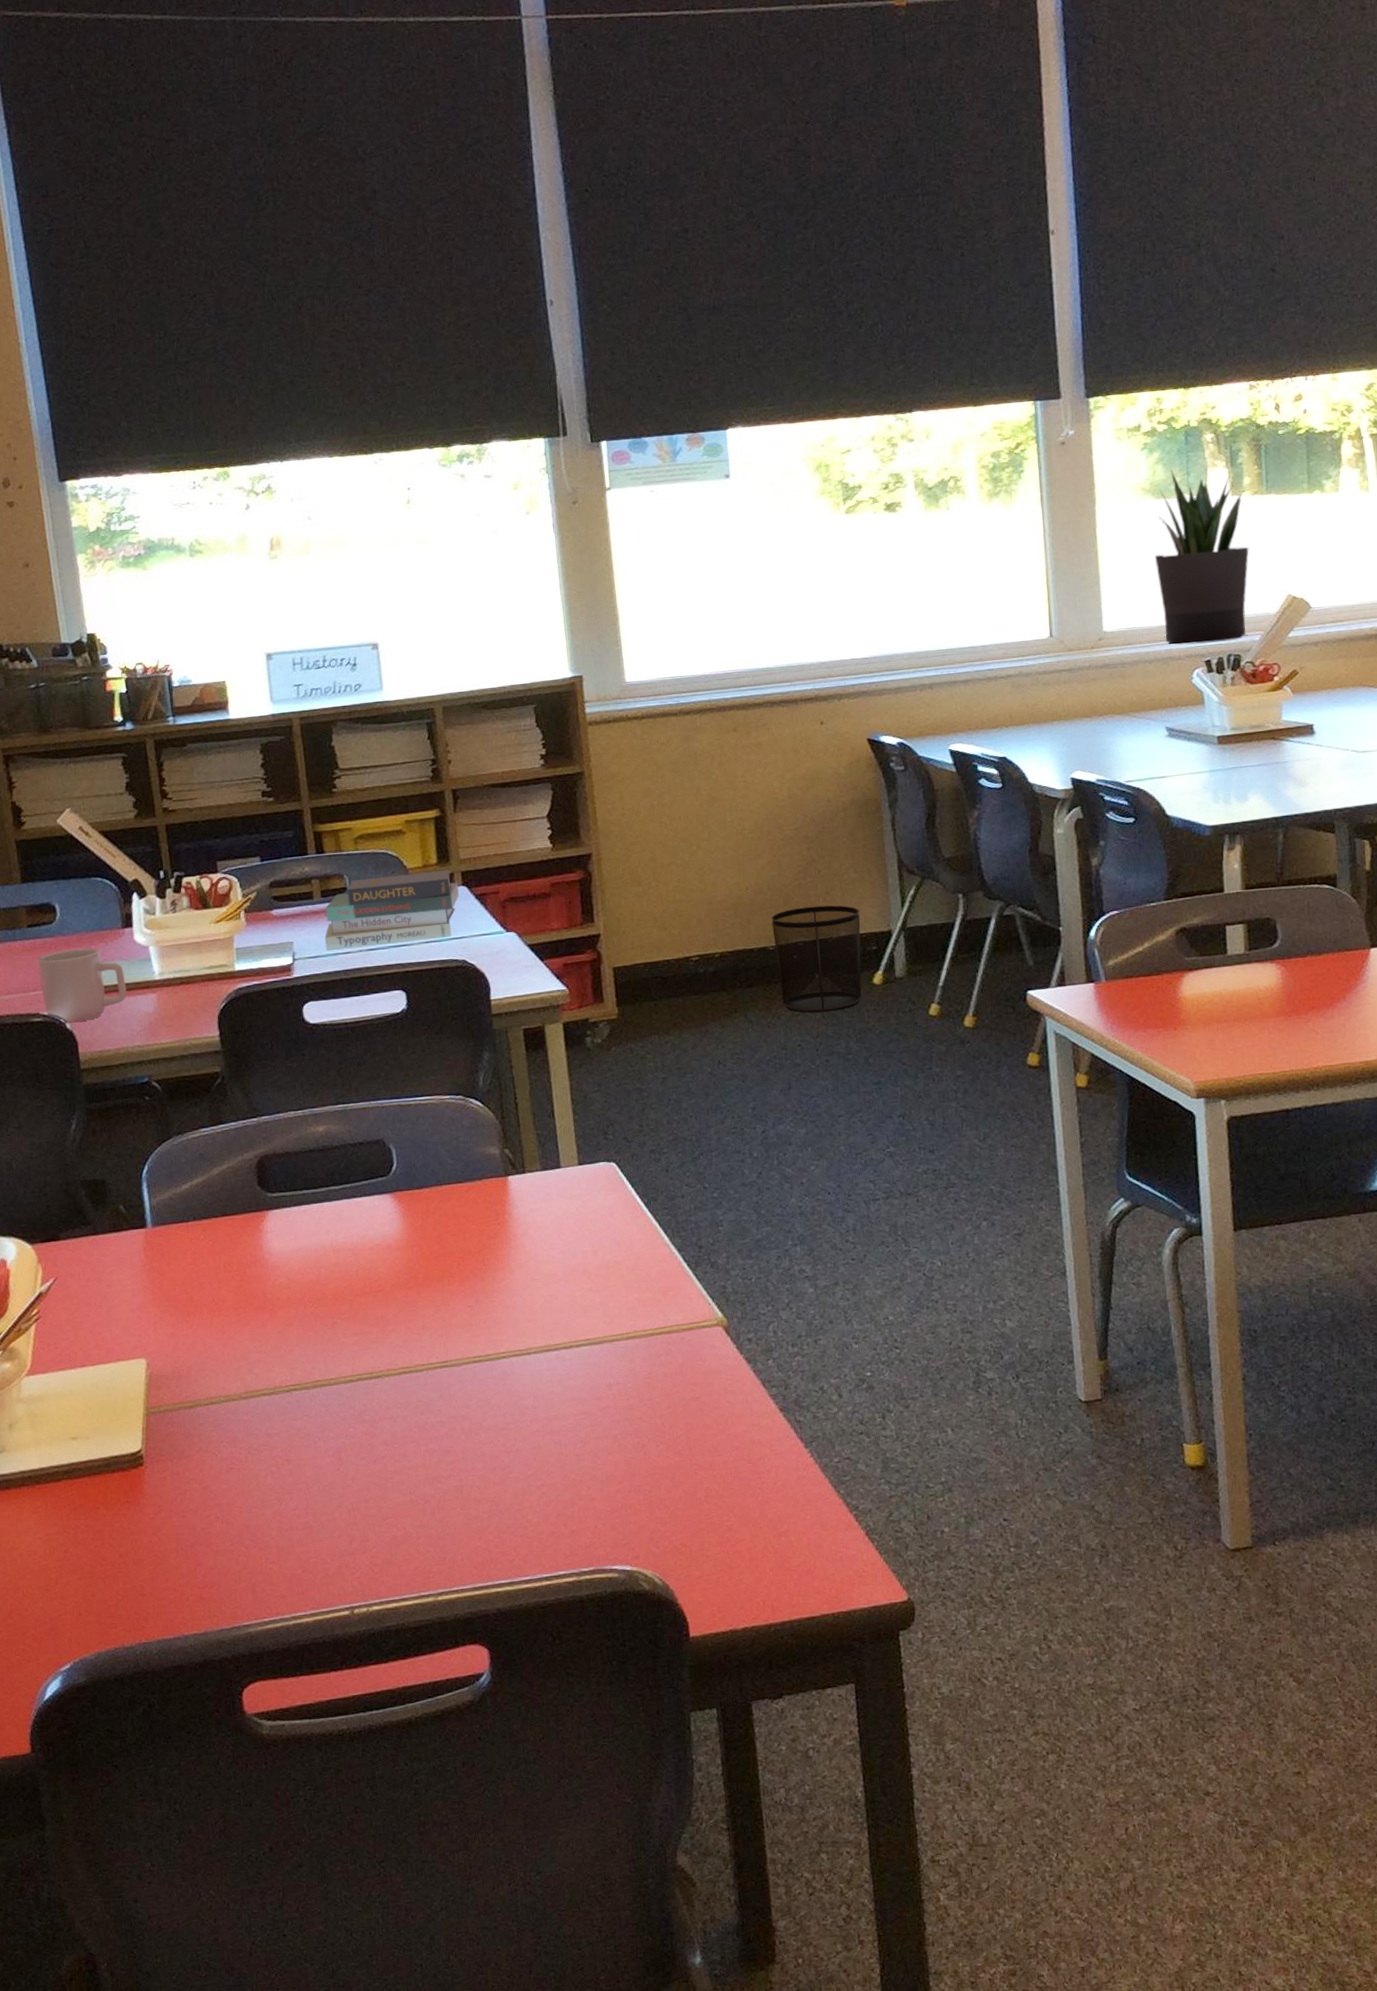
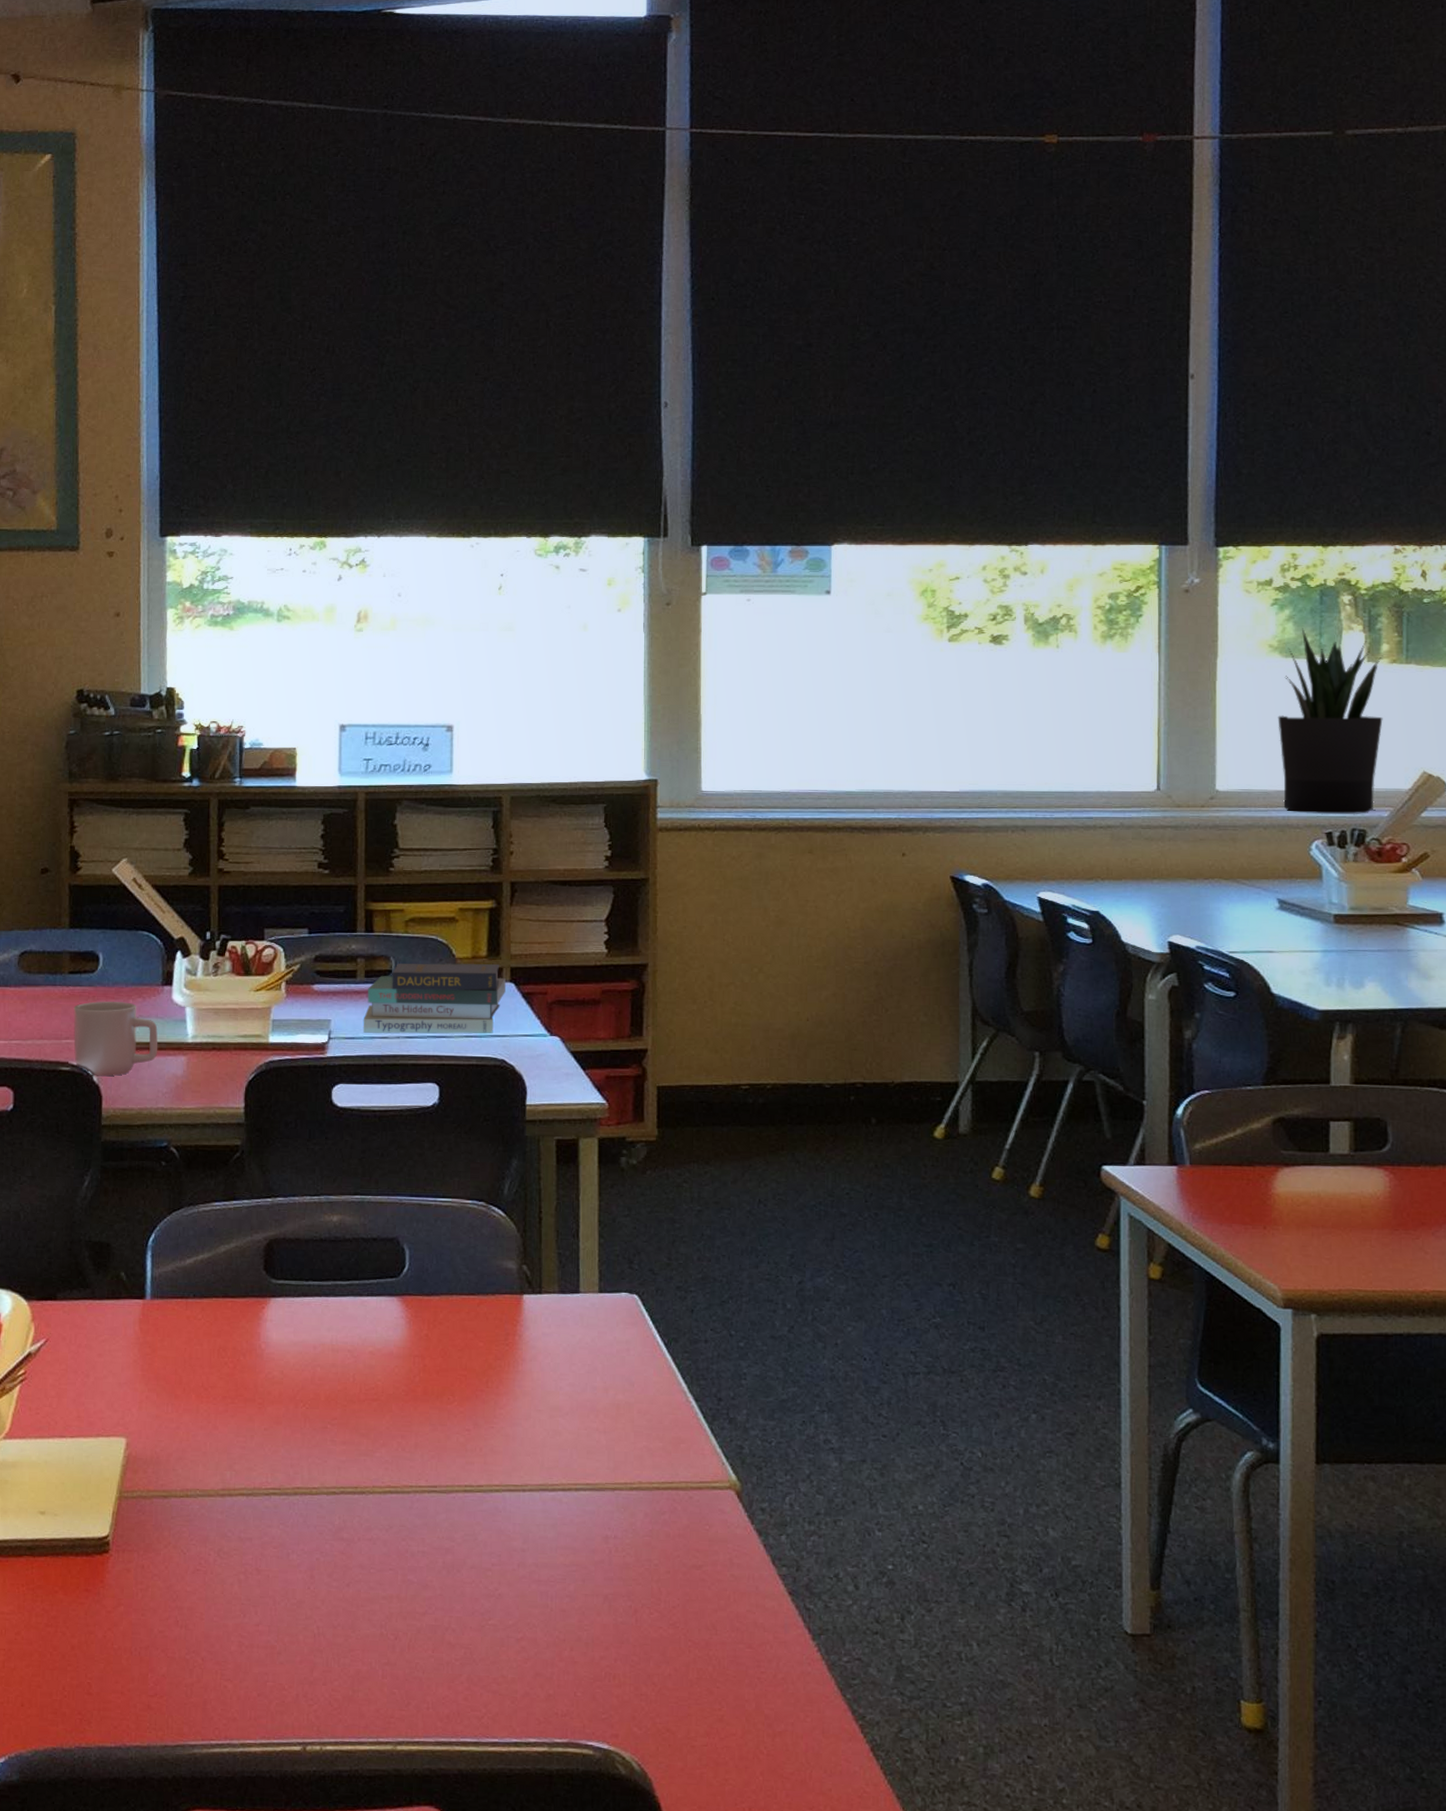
waste bin: present [771,905,862,1013] -> none [830,1046,926,1162]

